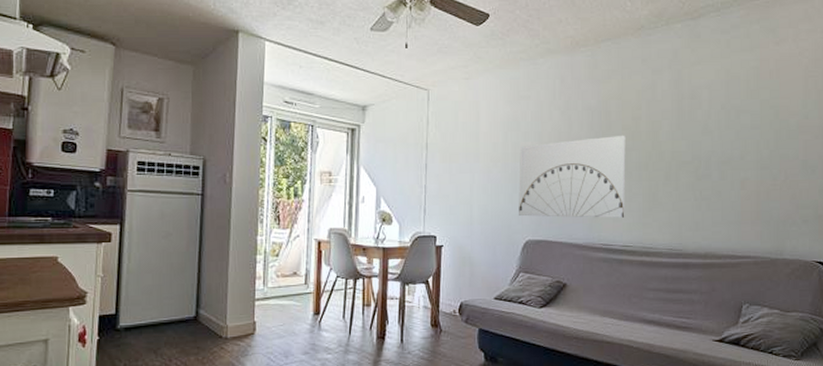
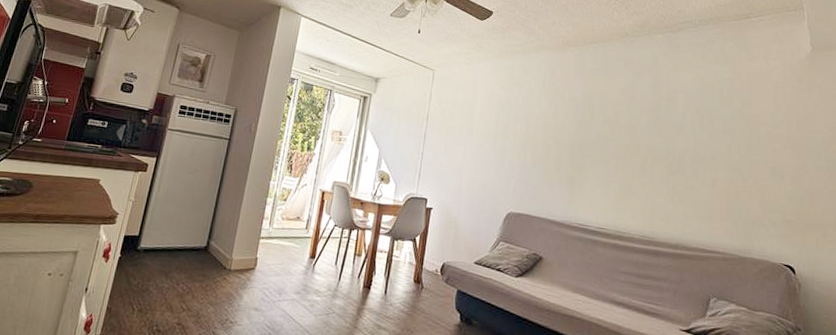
wall art: present [519,135,626,219] -> none [504,126,606,203]

